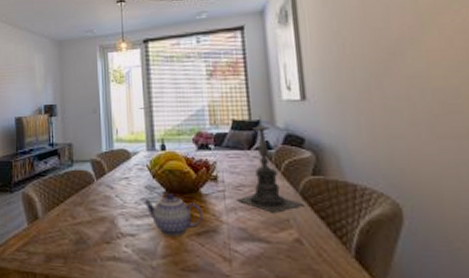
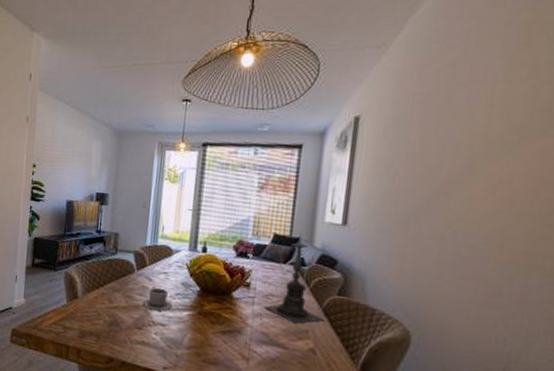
cup: none [107,195,140,220] -> present [142,287,173,311]
teapot: present [142,194,203,236] -> none [177,292,231,332]

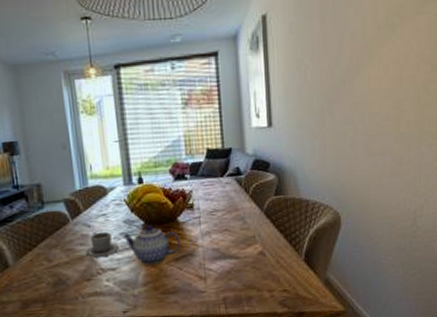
teapot: none [177,292,231,332] -> present [121,225,181,266]
candle holder: present [264,233,324,324] -> none [211,143,267,232]

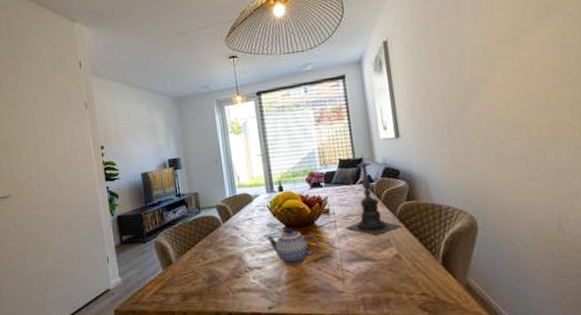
cup: present [85,231,120,257] -> none [235,233,264,257]
candle holder: none [211,143,267,232] -> present [346,153,400,236]

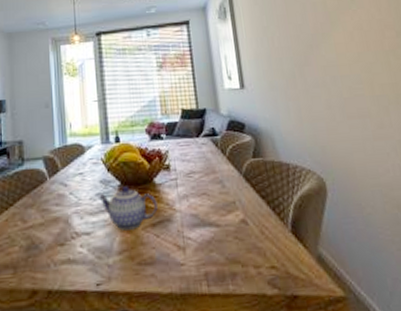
candle holder: present [346,153,400,236] -> none [188,104,246,197]

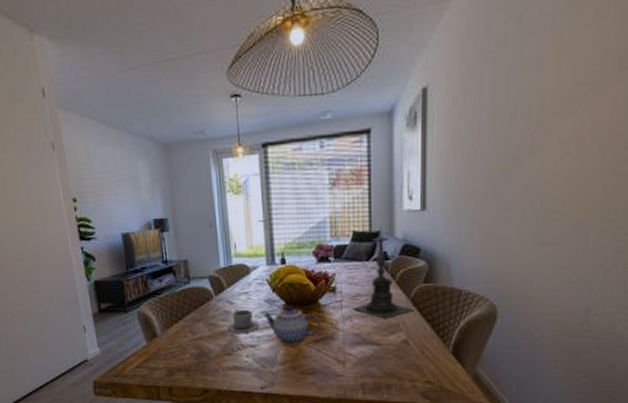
cup: none [61,191,95,219] -> present [227,309,260,333]
candle holder: none [188,104,246,197] -> present [353,226,413,319]

